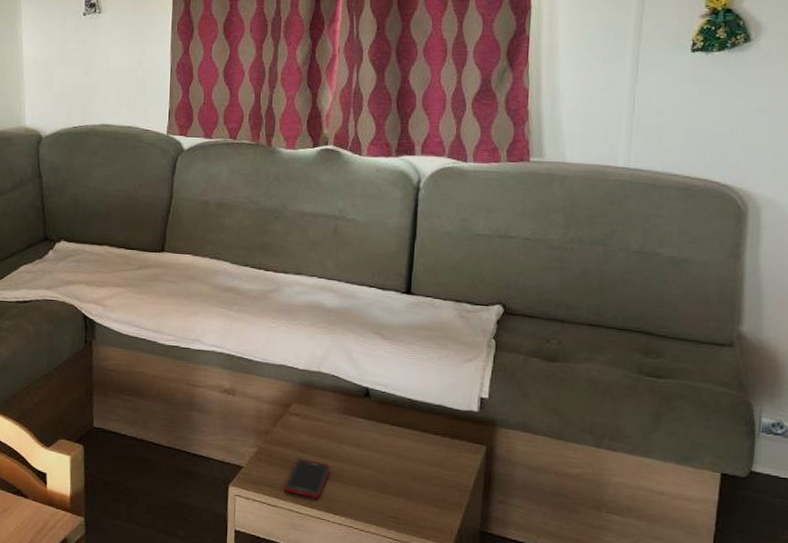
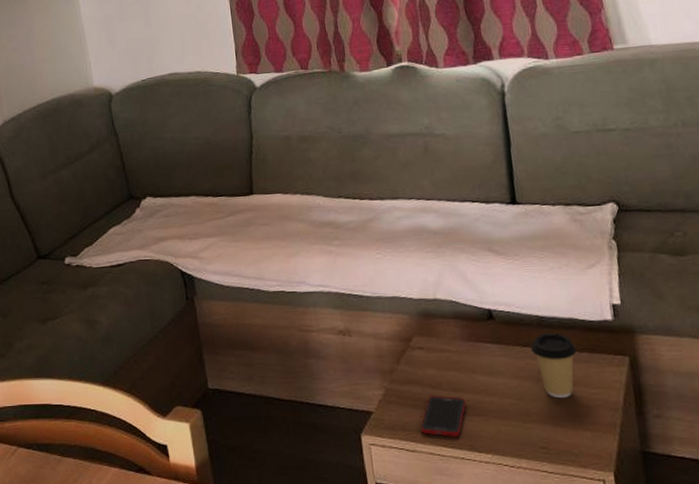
coffee cup: none [398,415,440,476] -> present [530,333,577,399]

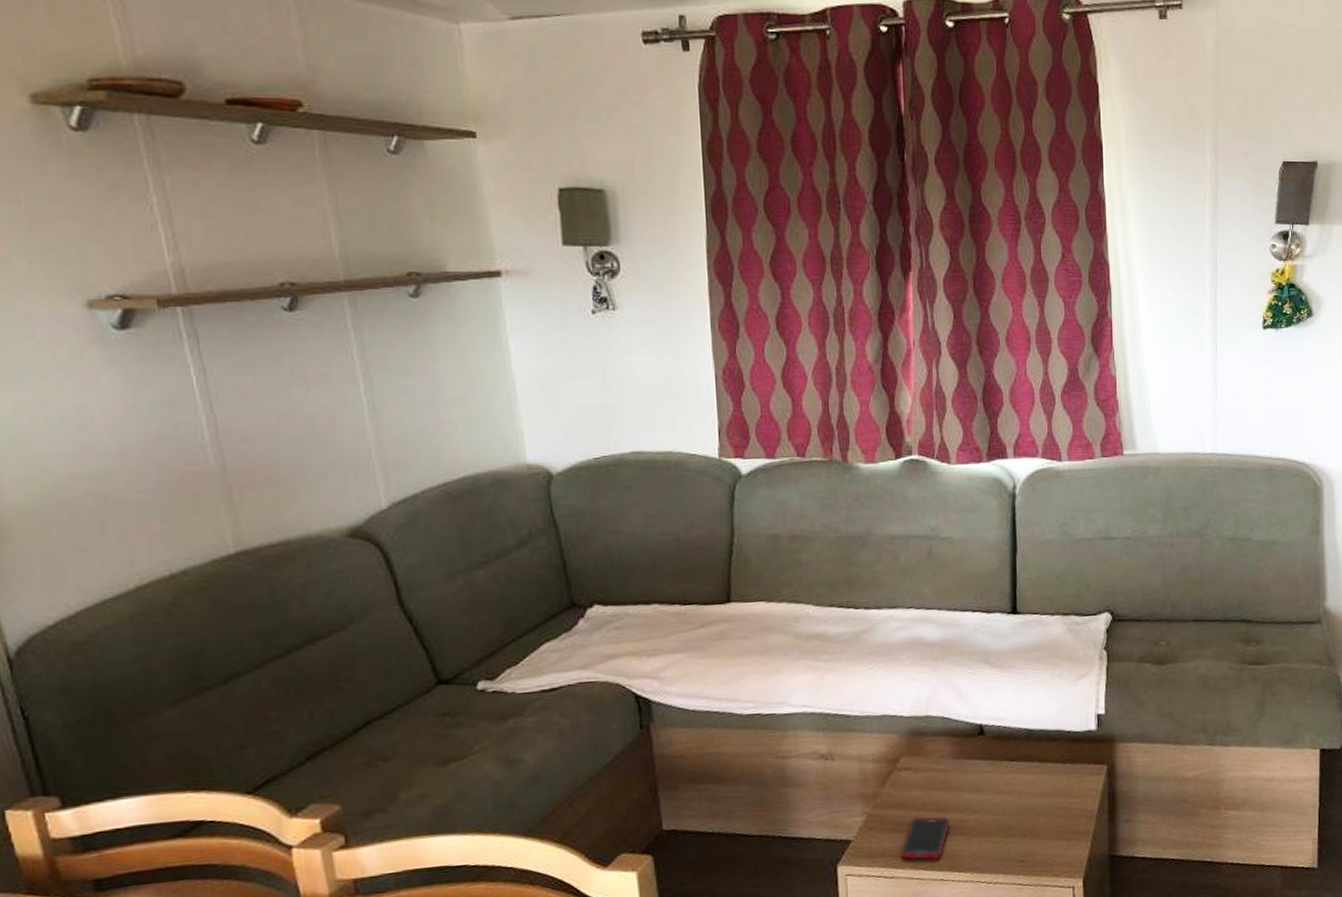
coffee cup: present [530,333,577,399] -> none [1017,745,1060,811]

